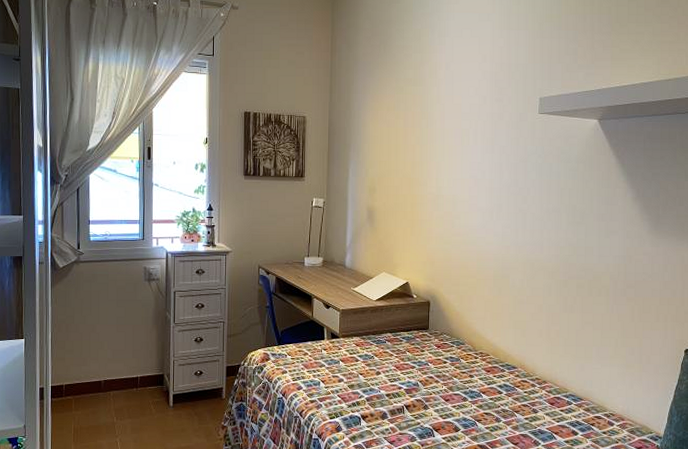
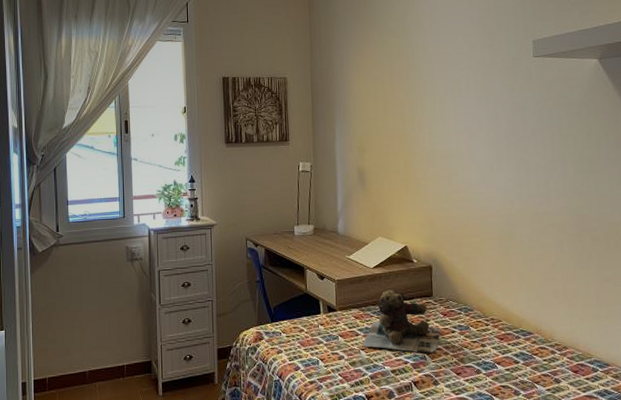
teddy bear: none [362,321,434,380] -> present [363,290,441,353]

